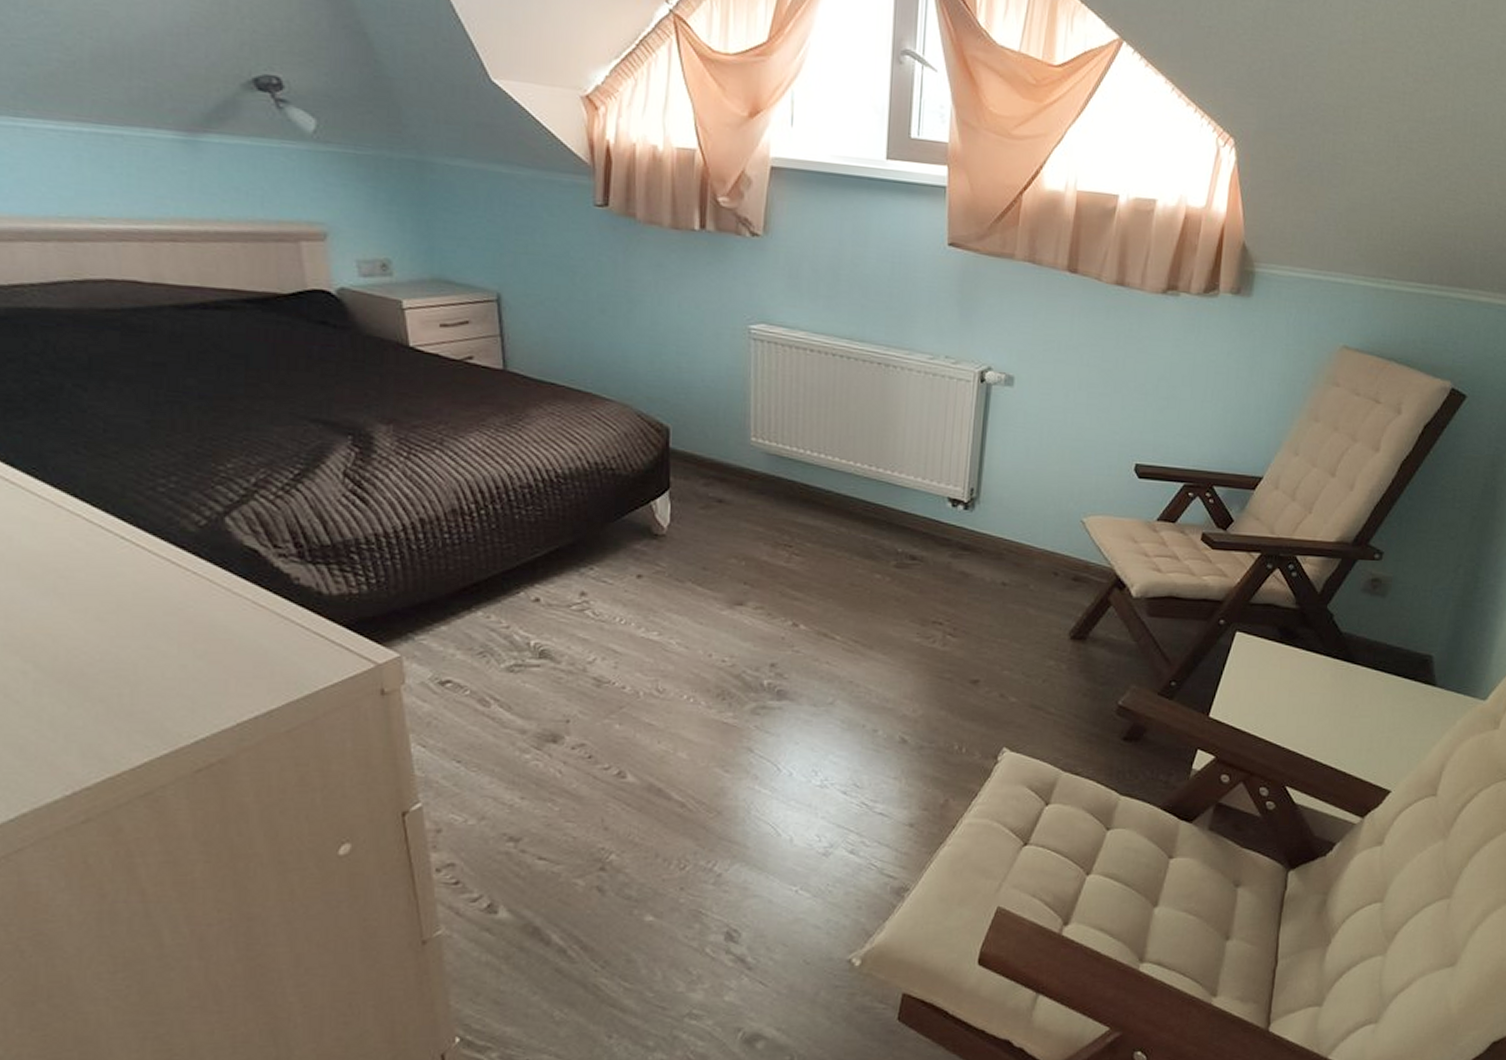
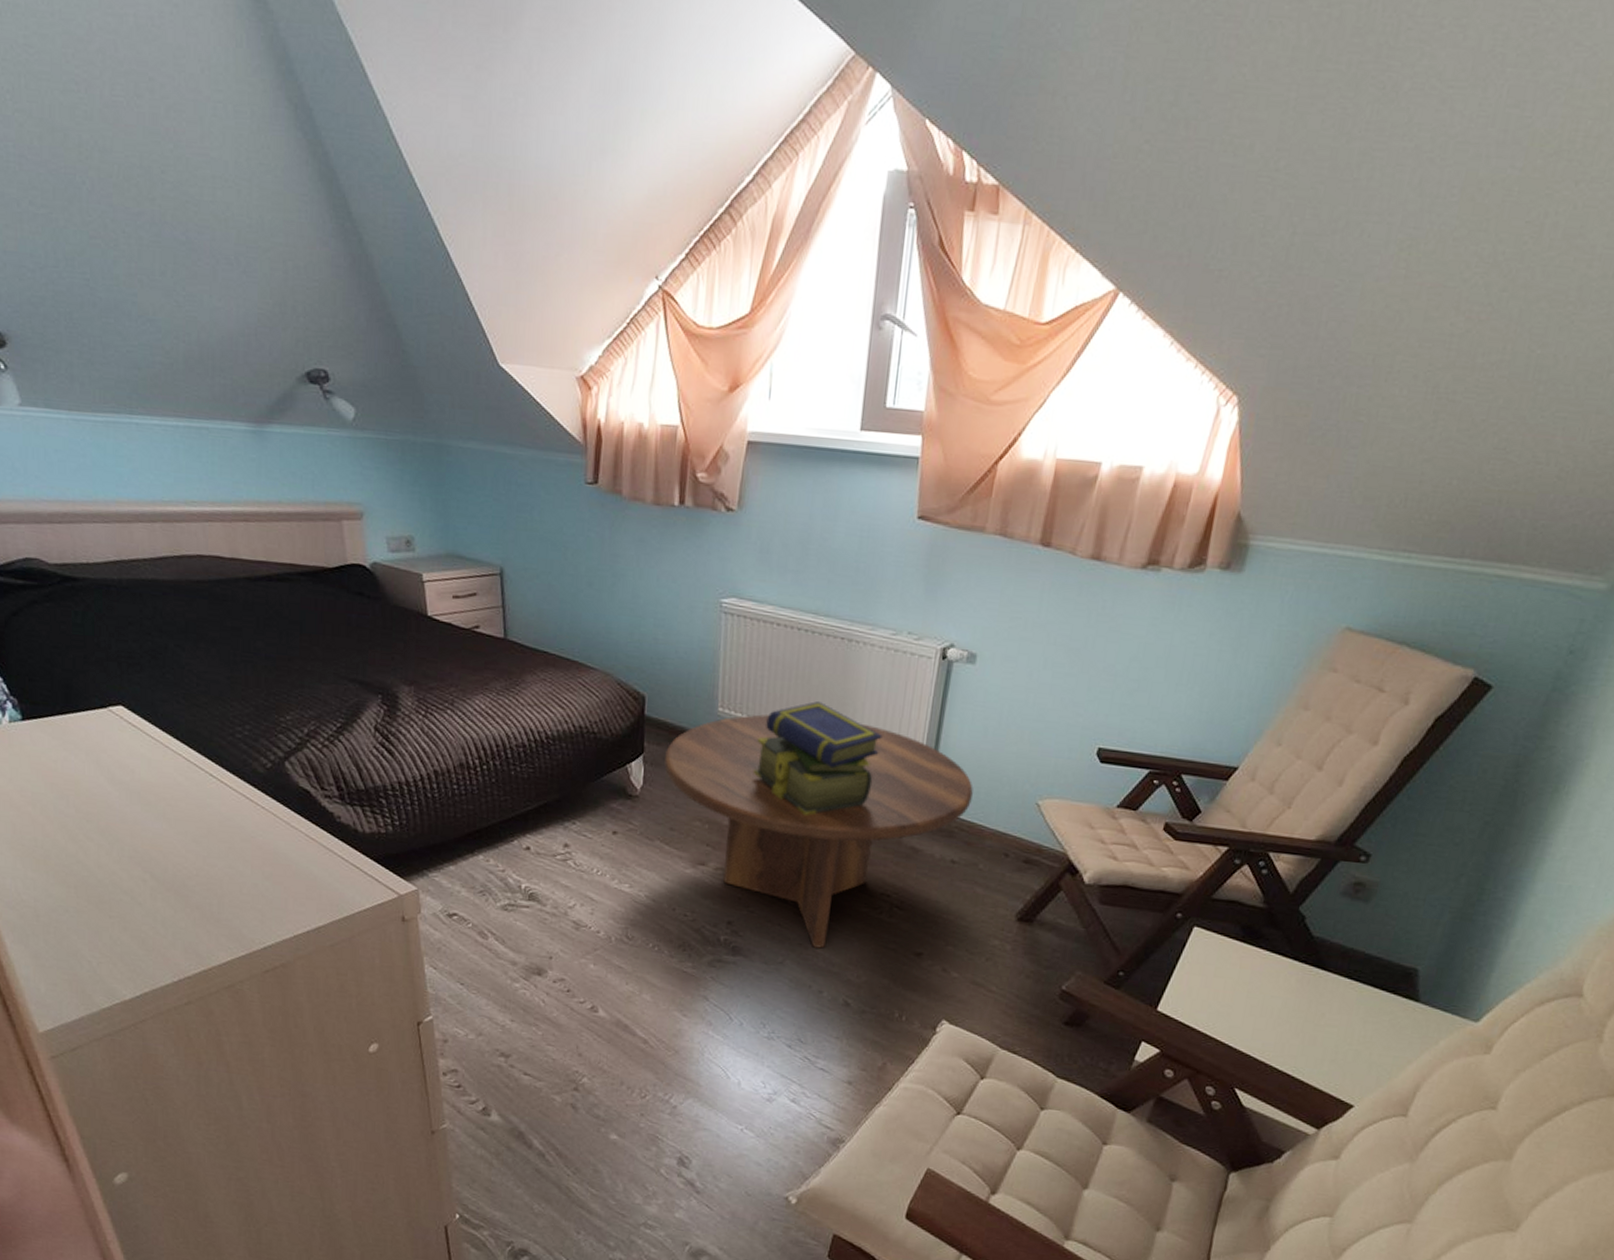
coffee table: none [694,443,1019,684] -> present [664,714,973,949]
stack of books: none [791,427,925,546] -> present [752,700,882,816]

